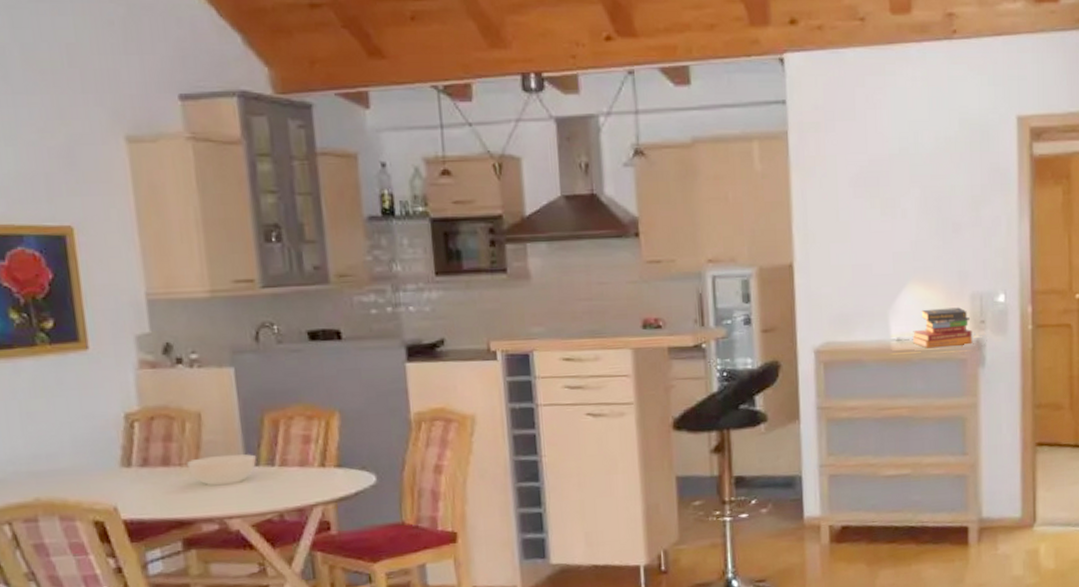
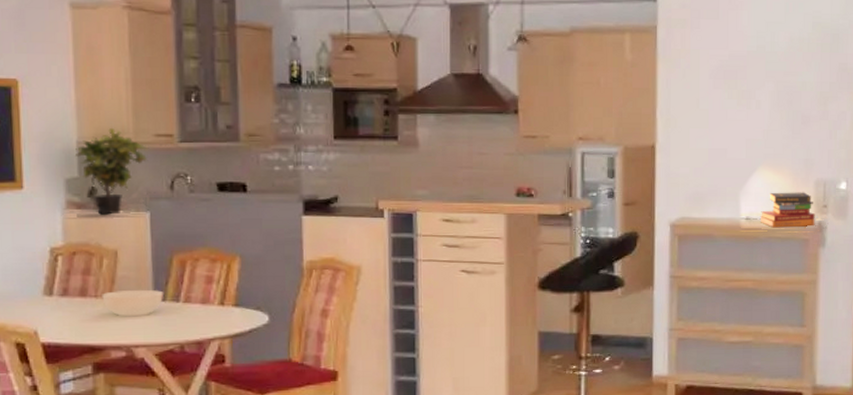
potted plant: none [144,276,227,375] -> present [74,128,147,216]

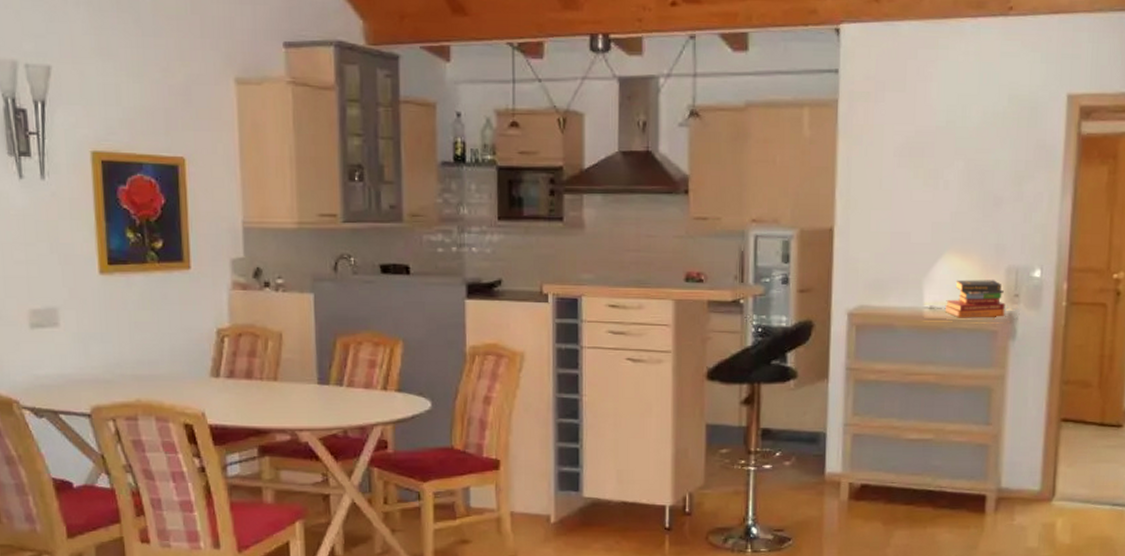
potted plant: present [74,128,147,216] -> none [240,208,311,298]
bowl: present [102,289,164,317] -> none [267,372,328,400]

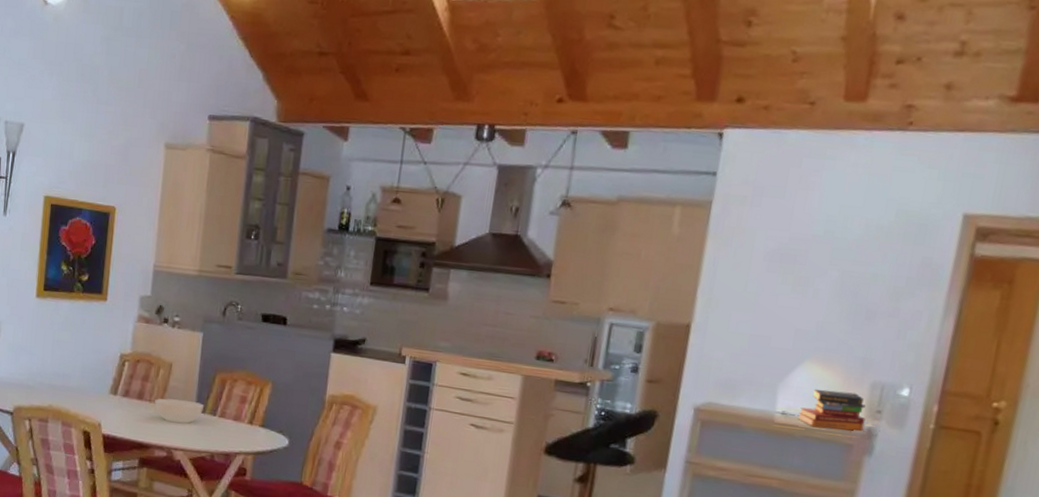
bowl: none [267,372,328,400] -> present [154,398,205,424]

